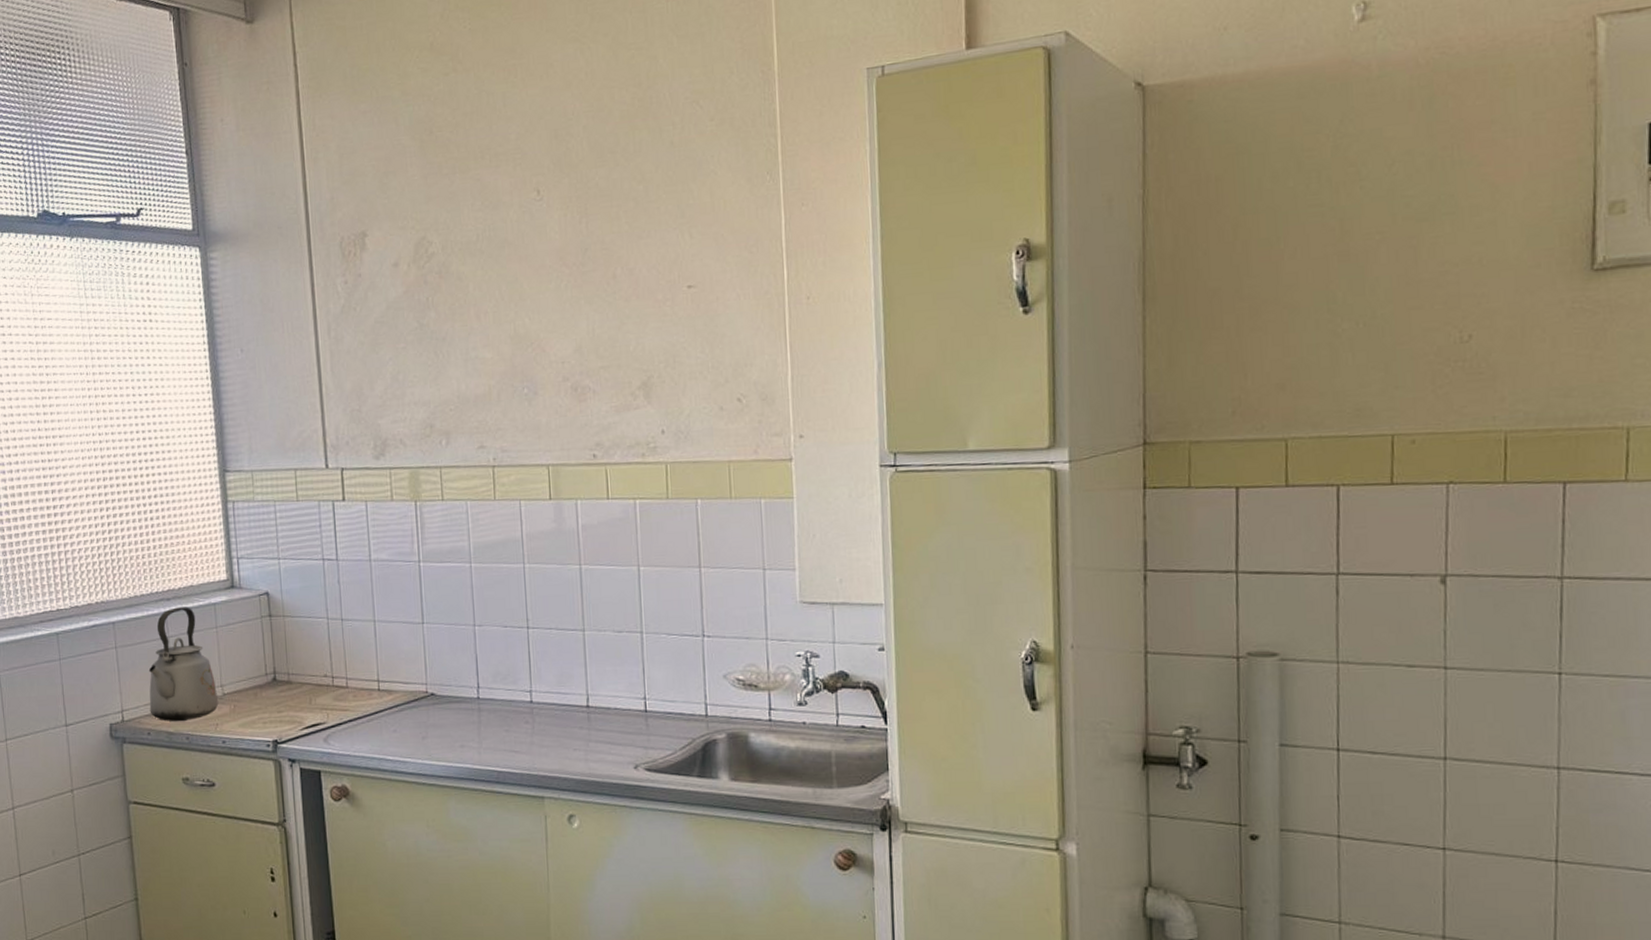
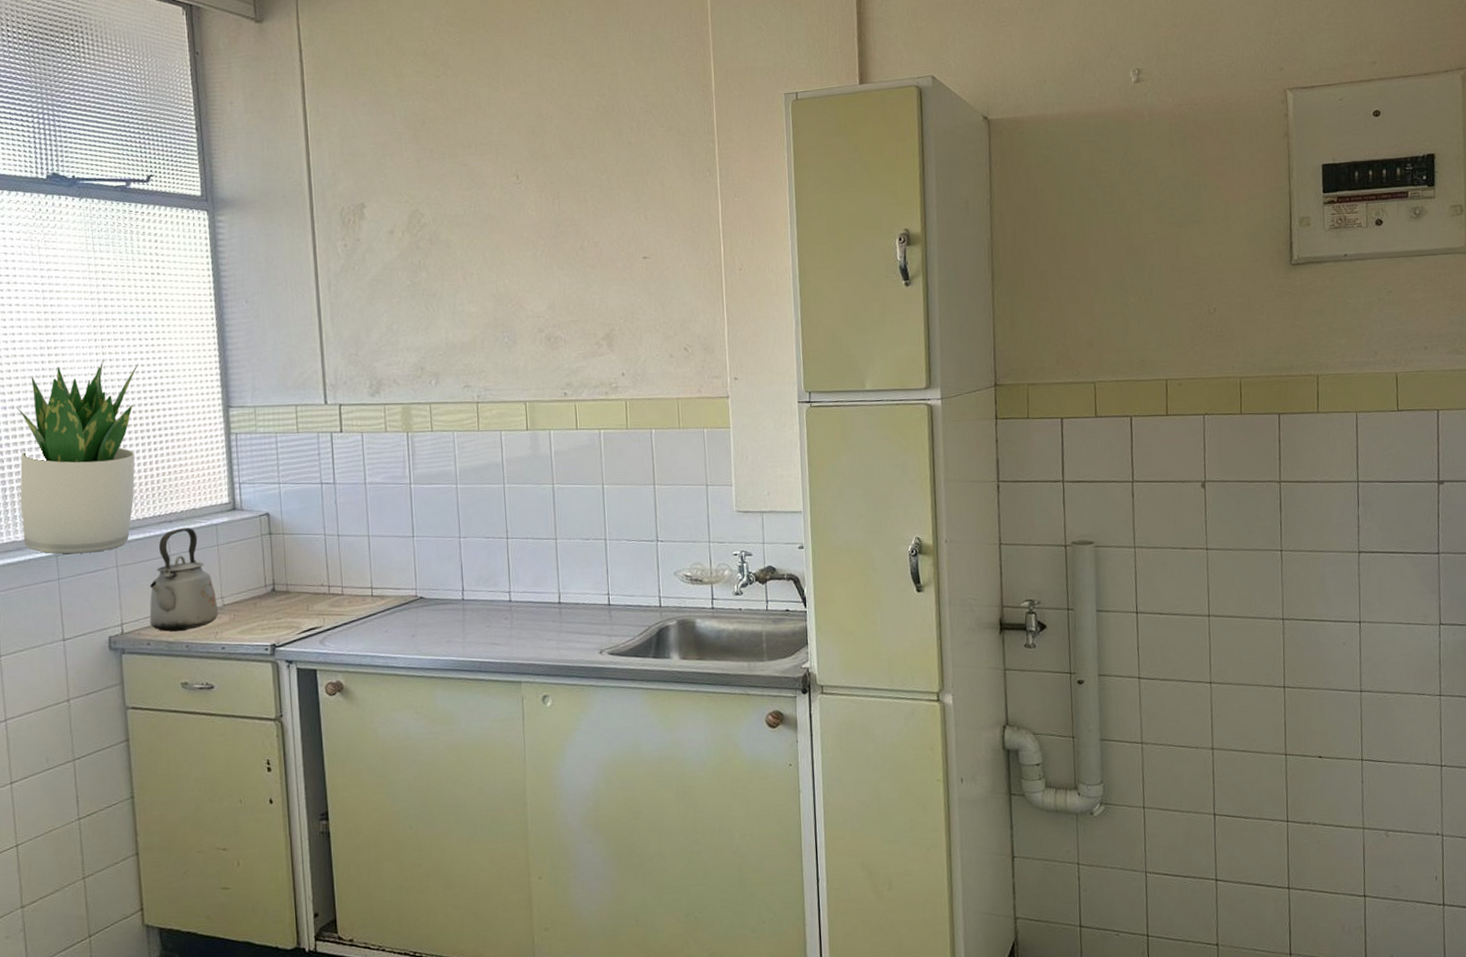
planter: none [15,419,133,633] -> present [16,360,139,555]

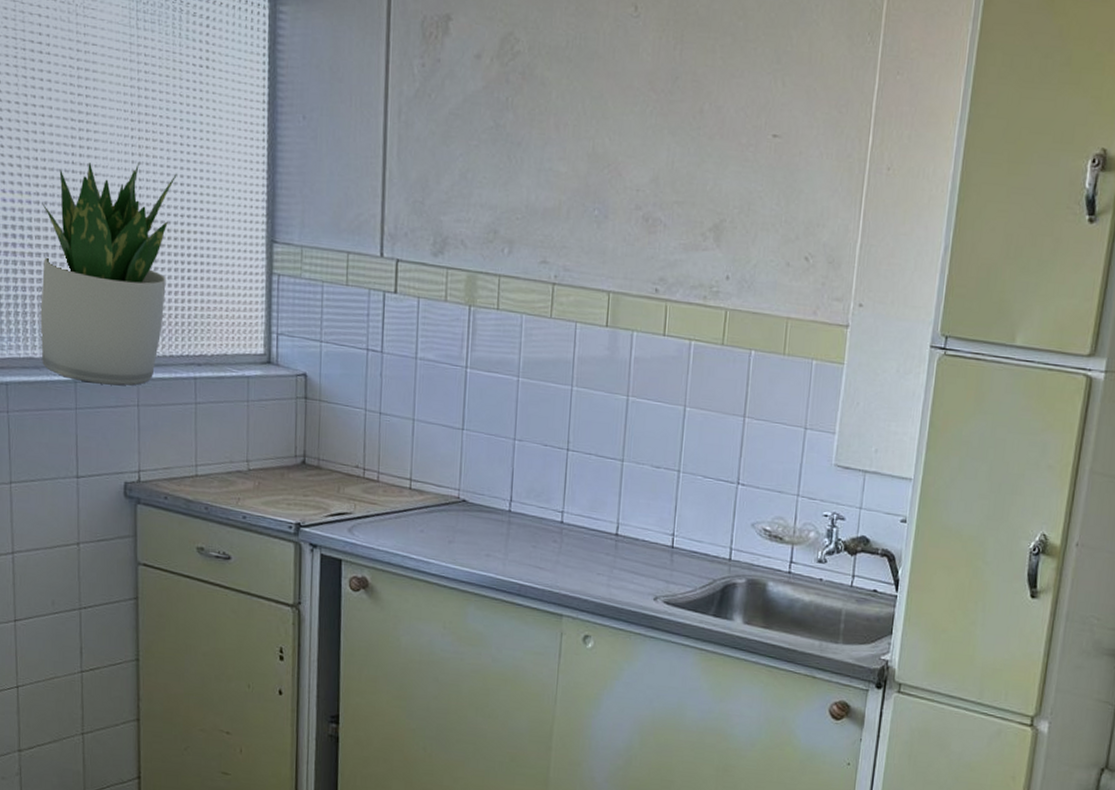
kettle: present [149,527,219,632] -> none [169,374,243,491]

